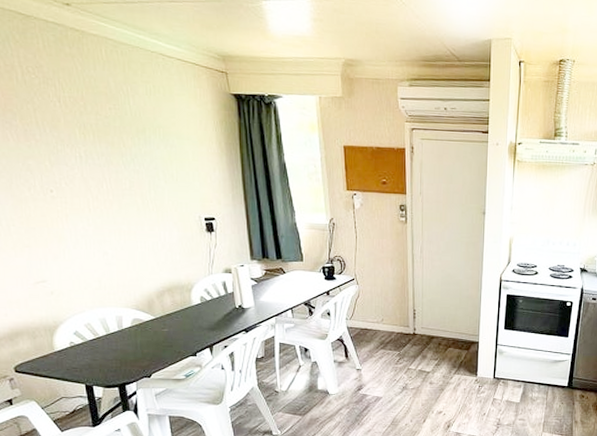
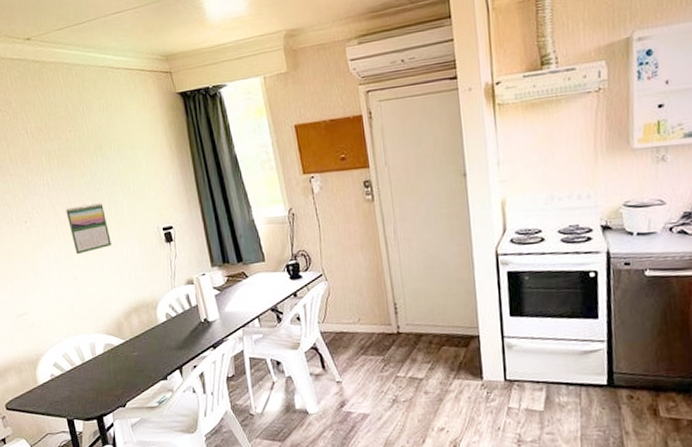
calendar: none [99,184,148,231] -> present [66,203,112,255]

